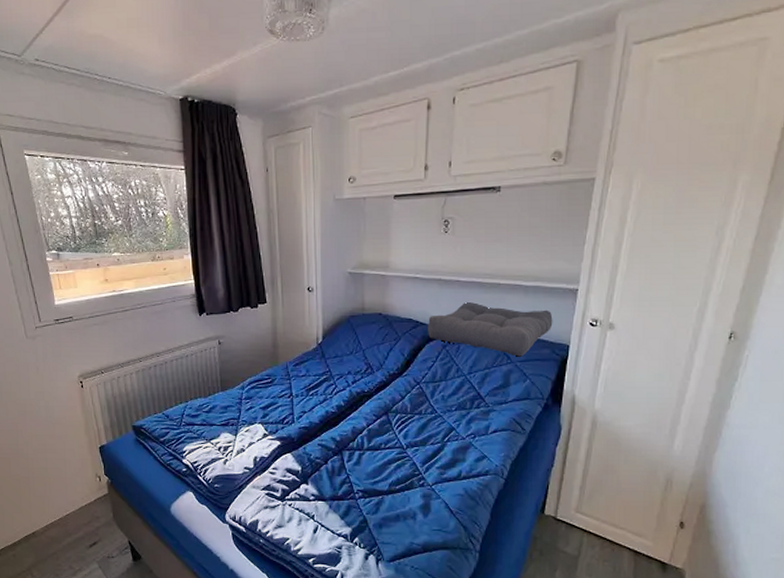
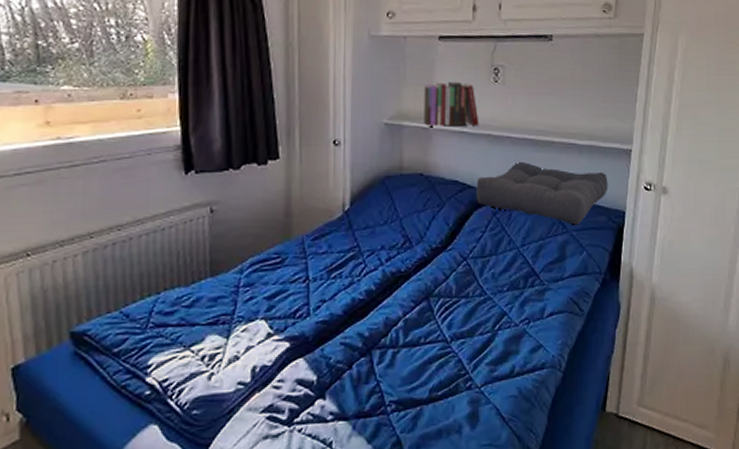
books: none [382,234,431,274] -> present [424,81,479,127]

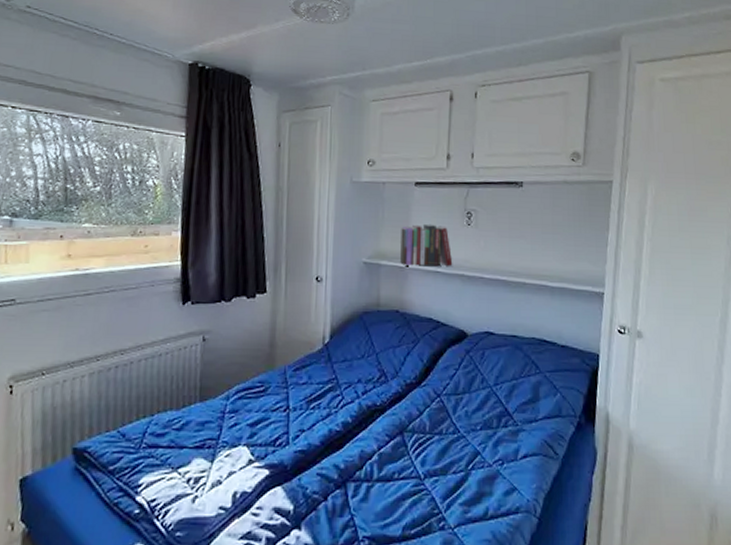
seat cushion: present [476,162,607,225] -> none [450,302,580,366]

